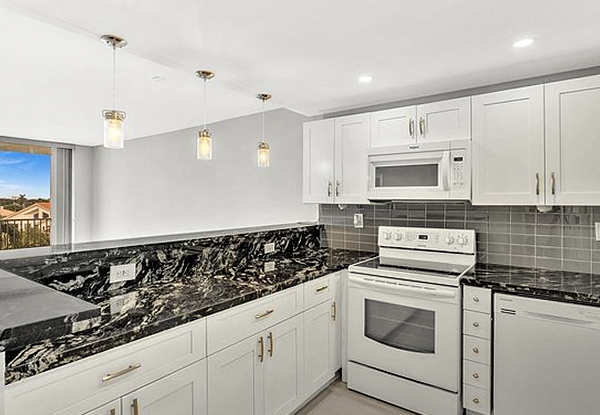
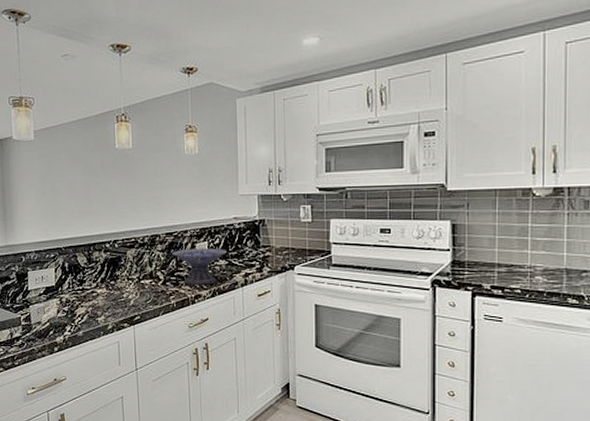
decorative bowl: none [242,248,292,280] -> present [171,248,228,285]

